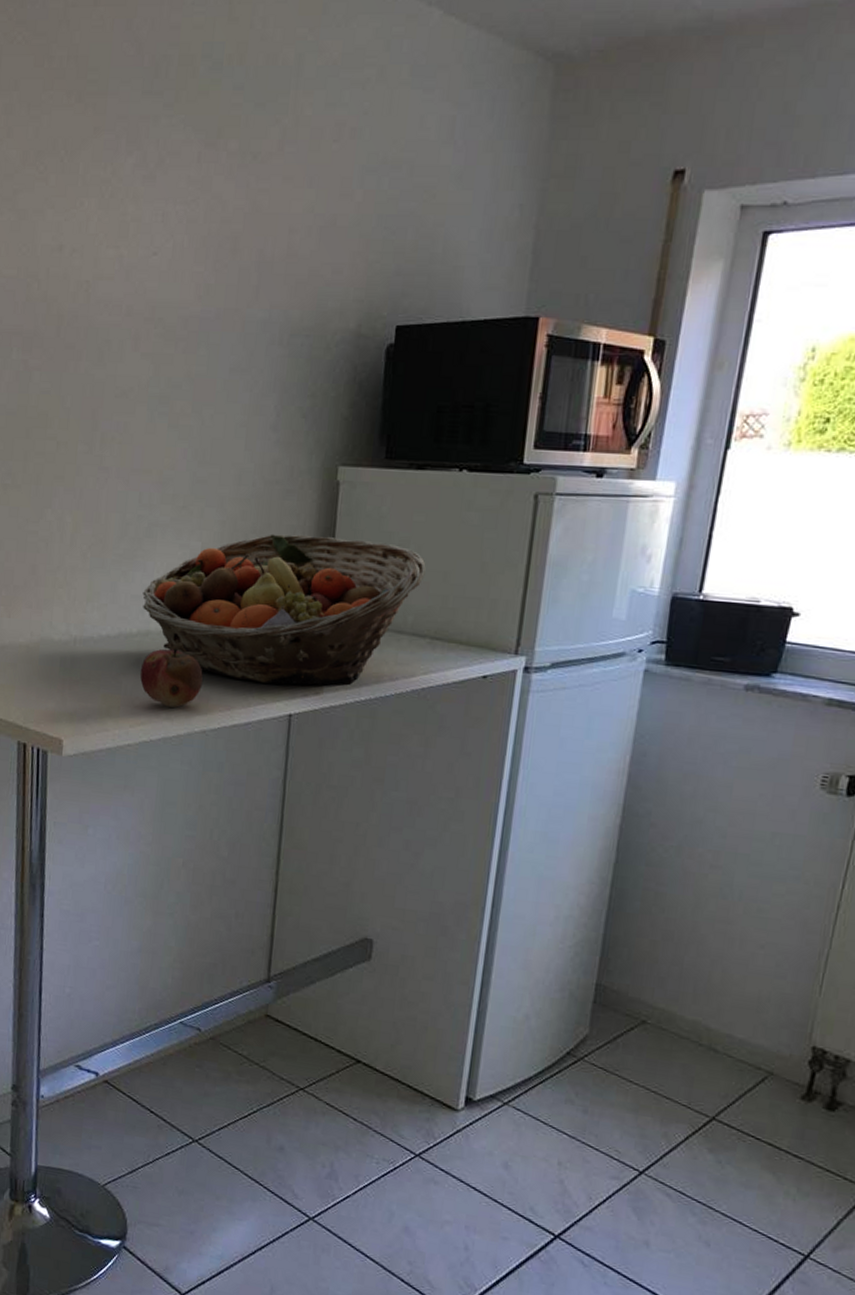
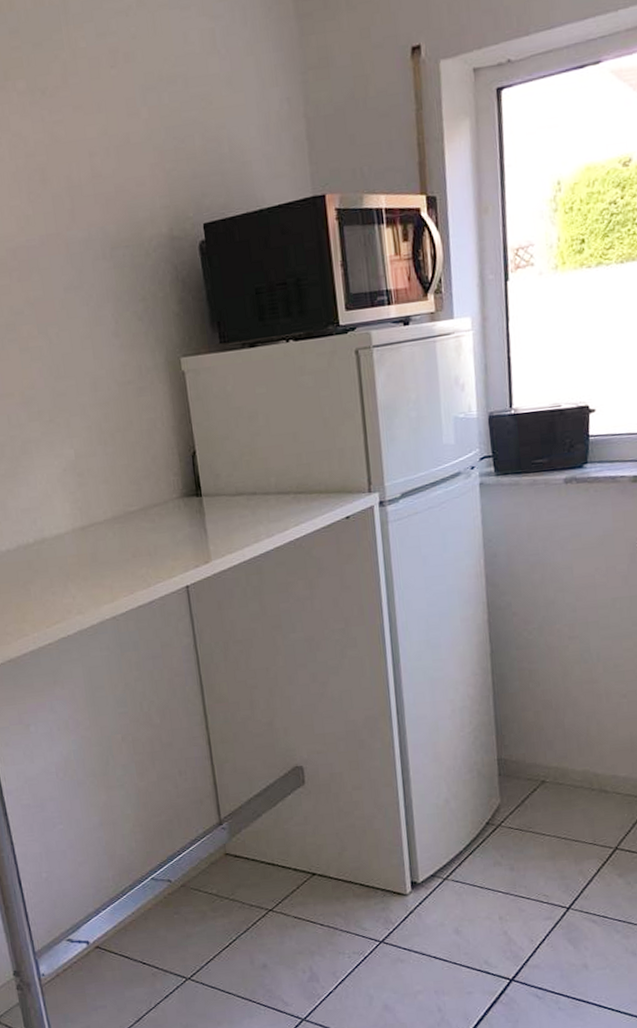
fruit: present [140,648,203,708] -> none [44,548,103,603]
fruit basket: present [143,534,426,686] -> none [31,417,277,565]

